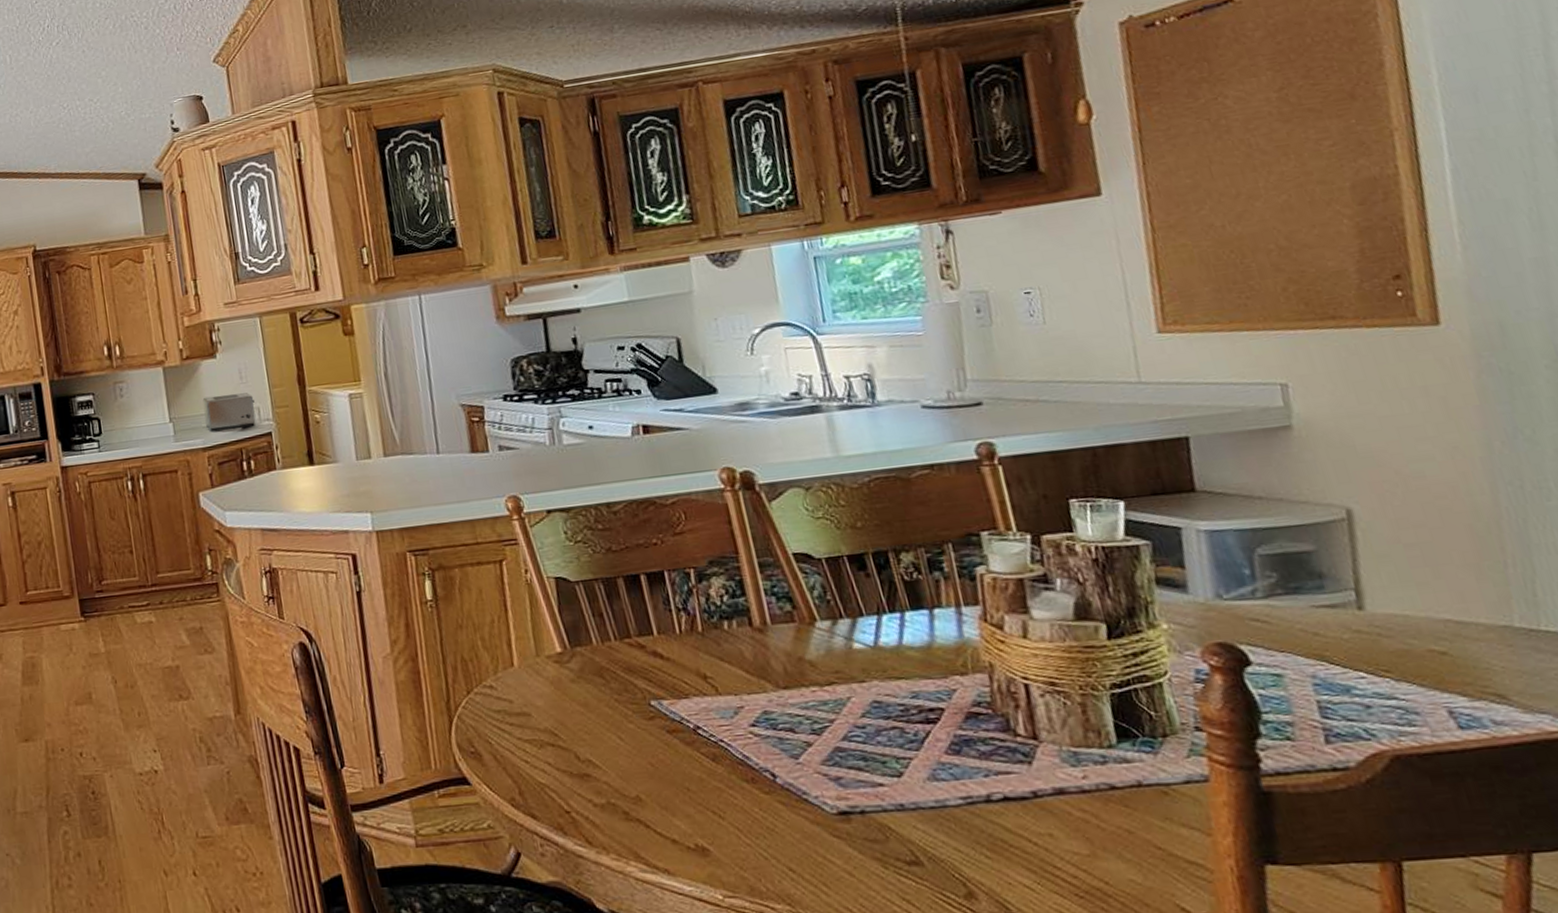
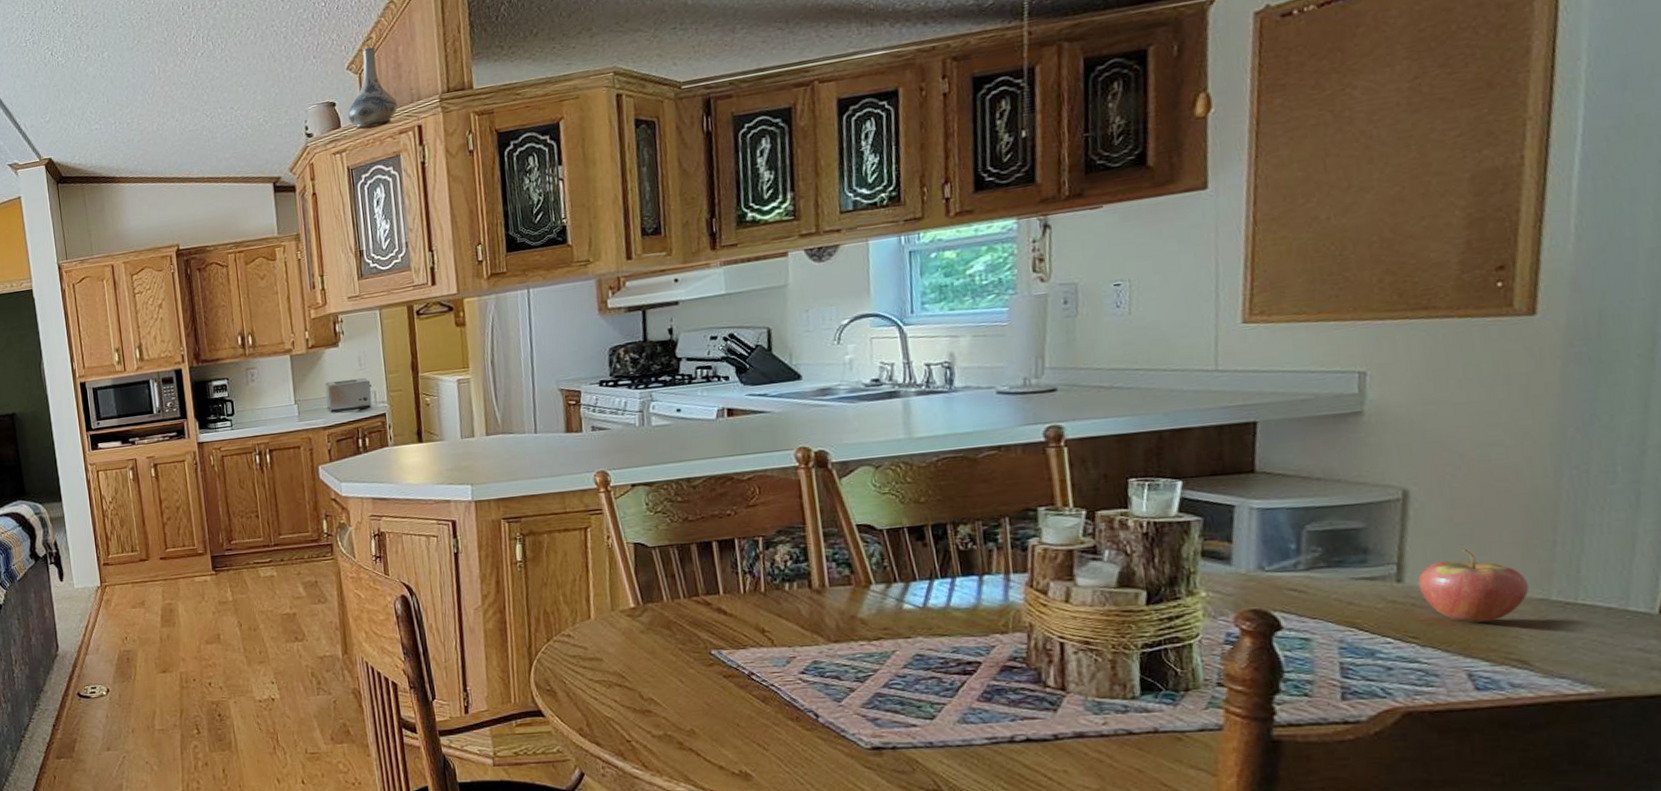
decorative vase: none [215,39,269,125] -> present [347,47,398,130]
fruit: none [1378,572,1492,653] -> present [1417,548,1530,623]

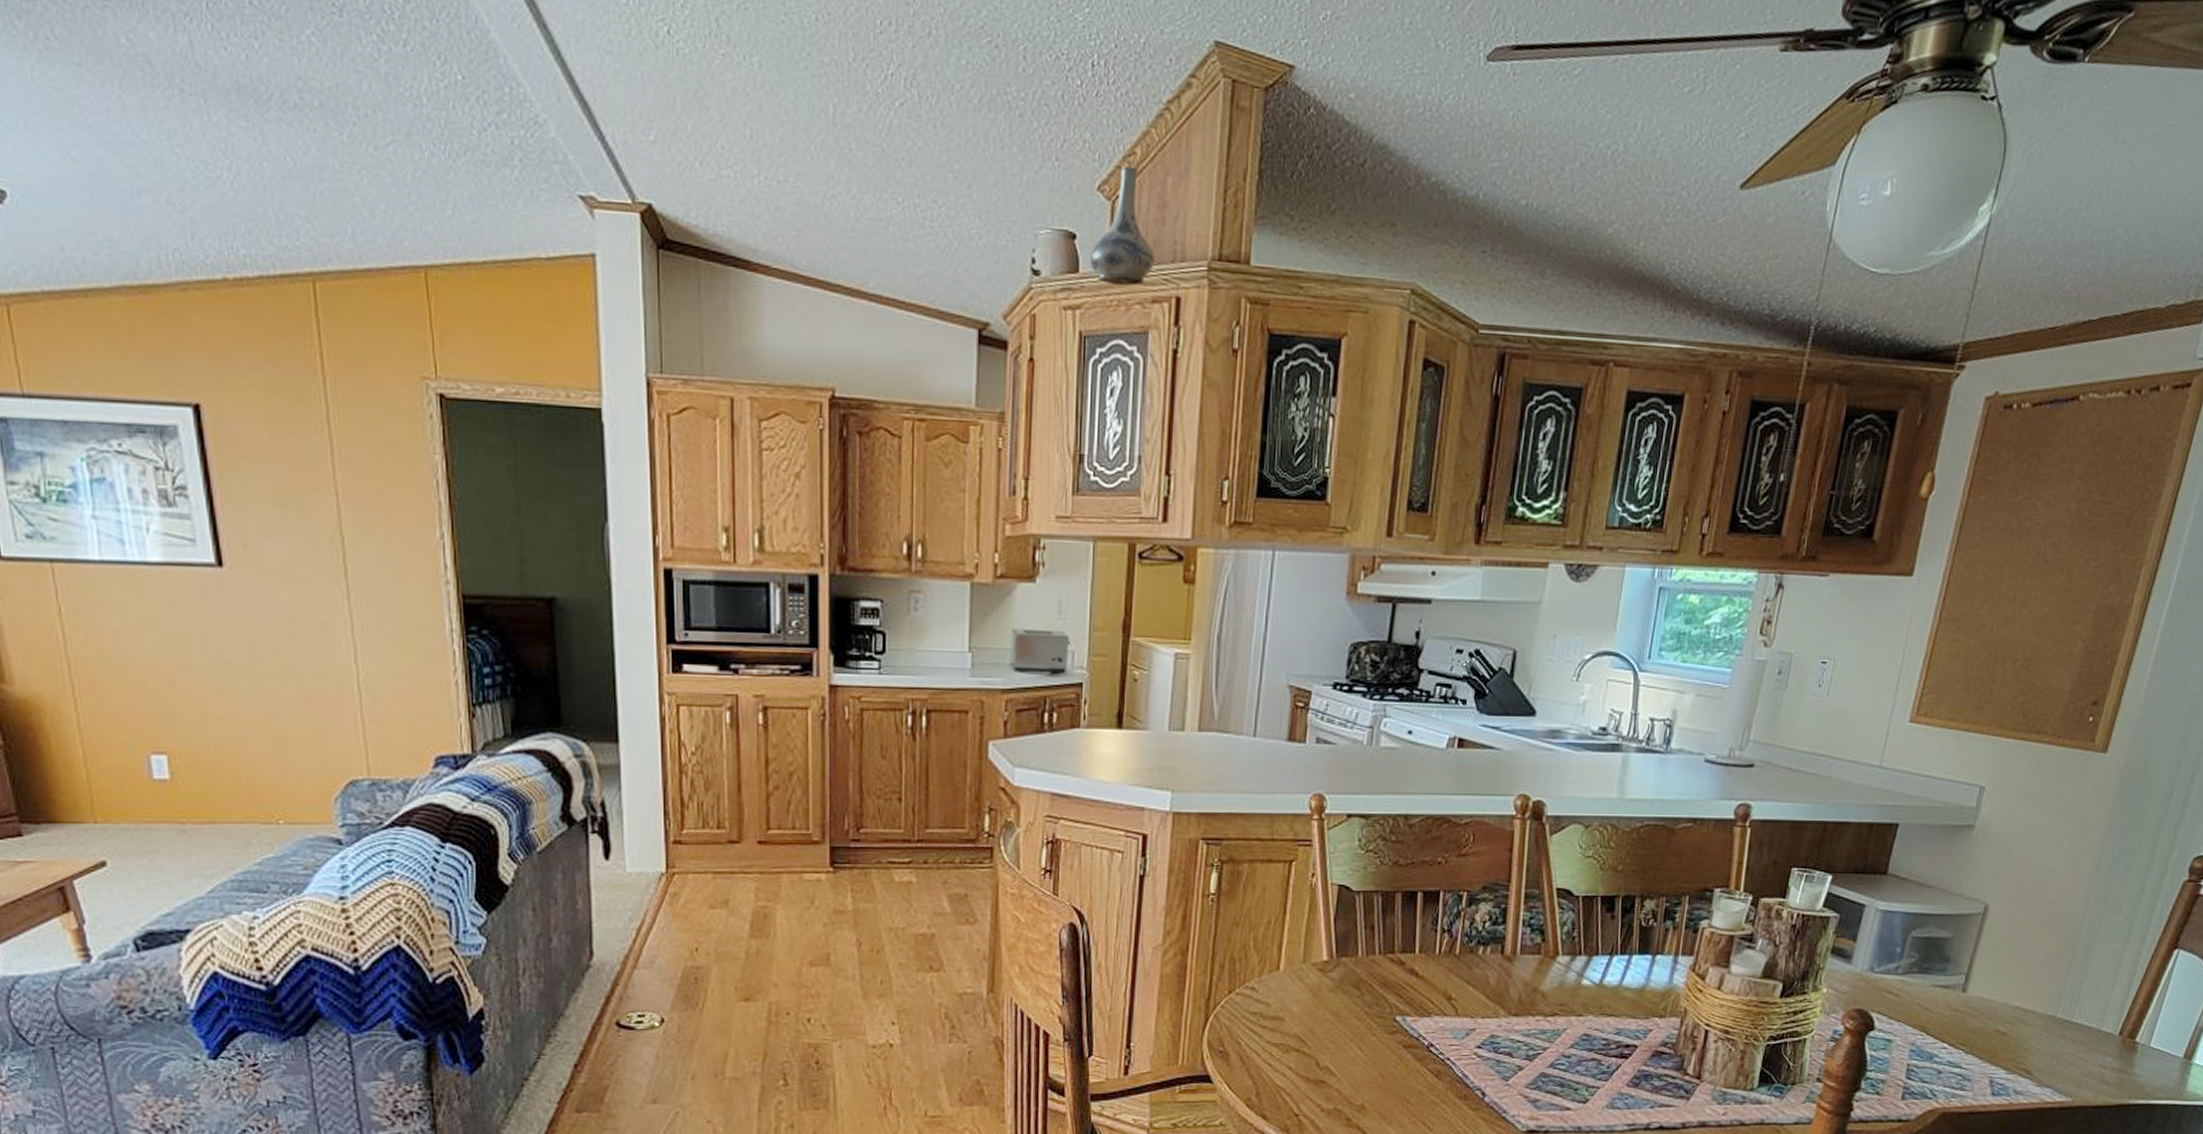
fruit: present [1417,548,1530,623] -> none [1975,965,2047,1034]

